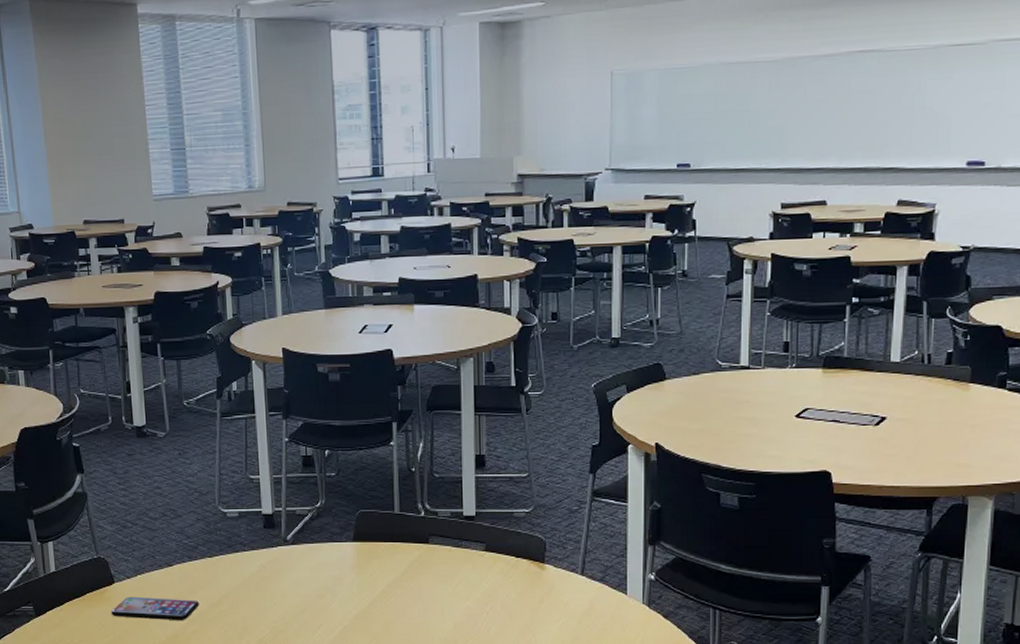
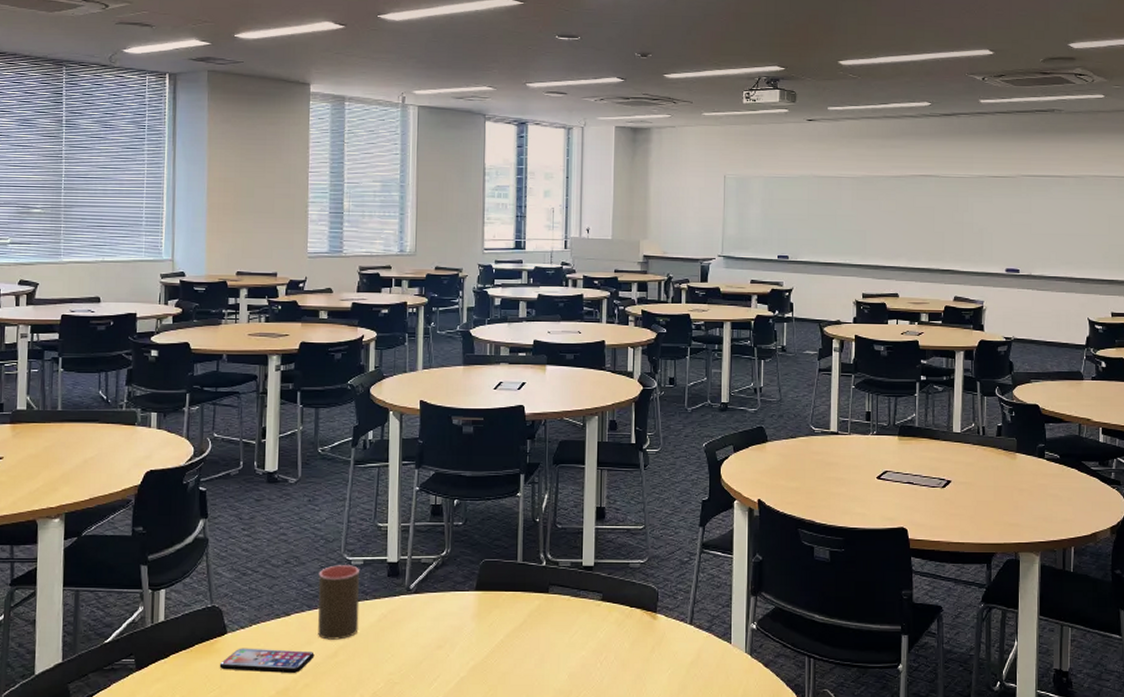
cup: none [196,517,240,589] -> present [318,565,360,640]

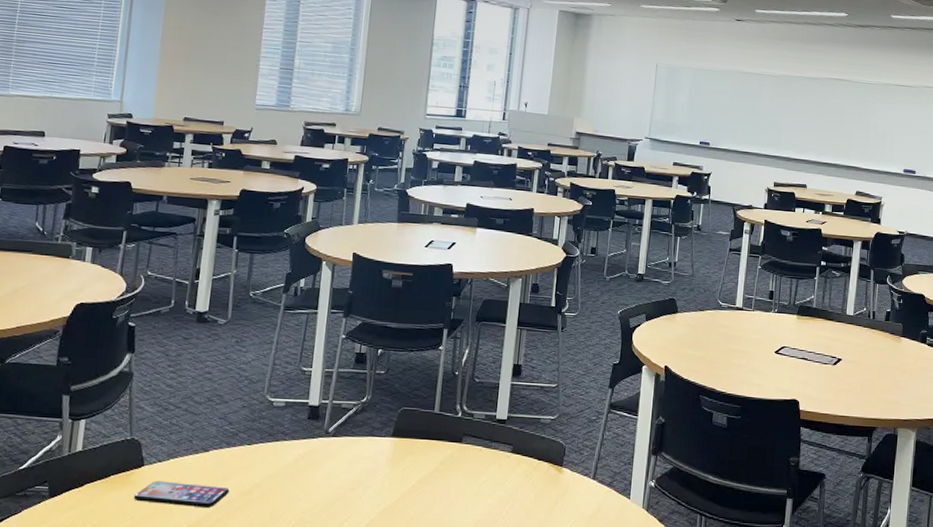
cup: present [318,565,360,640] -> none [234,405,281,478]

